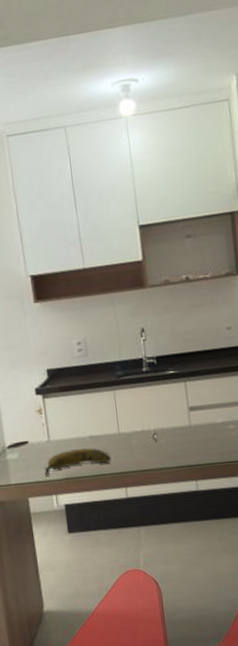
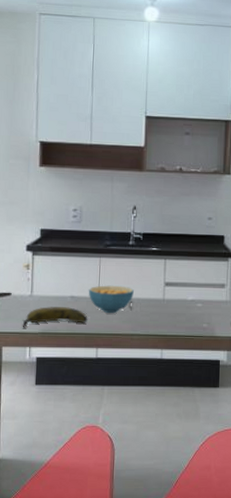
cereal bowl: none [106,417,157,449] -> present [88,285,134,313]

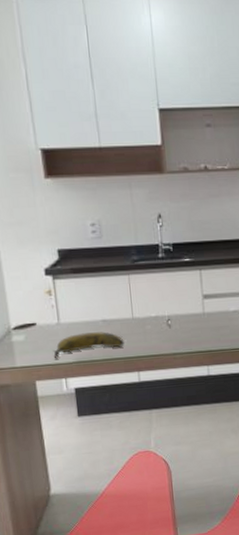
cereal bowl: present [88,285,134,313] -> none [120,303,171,334]

